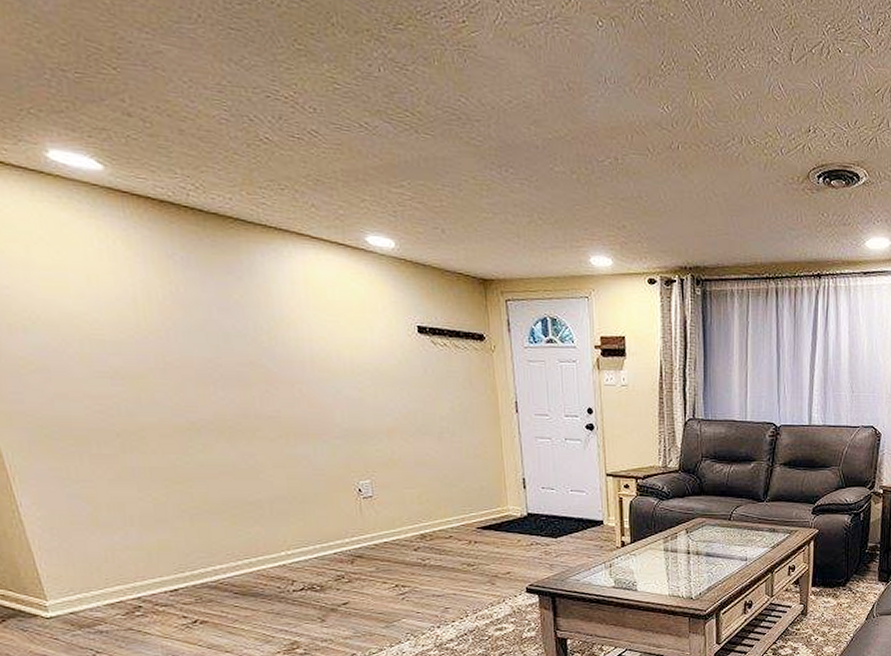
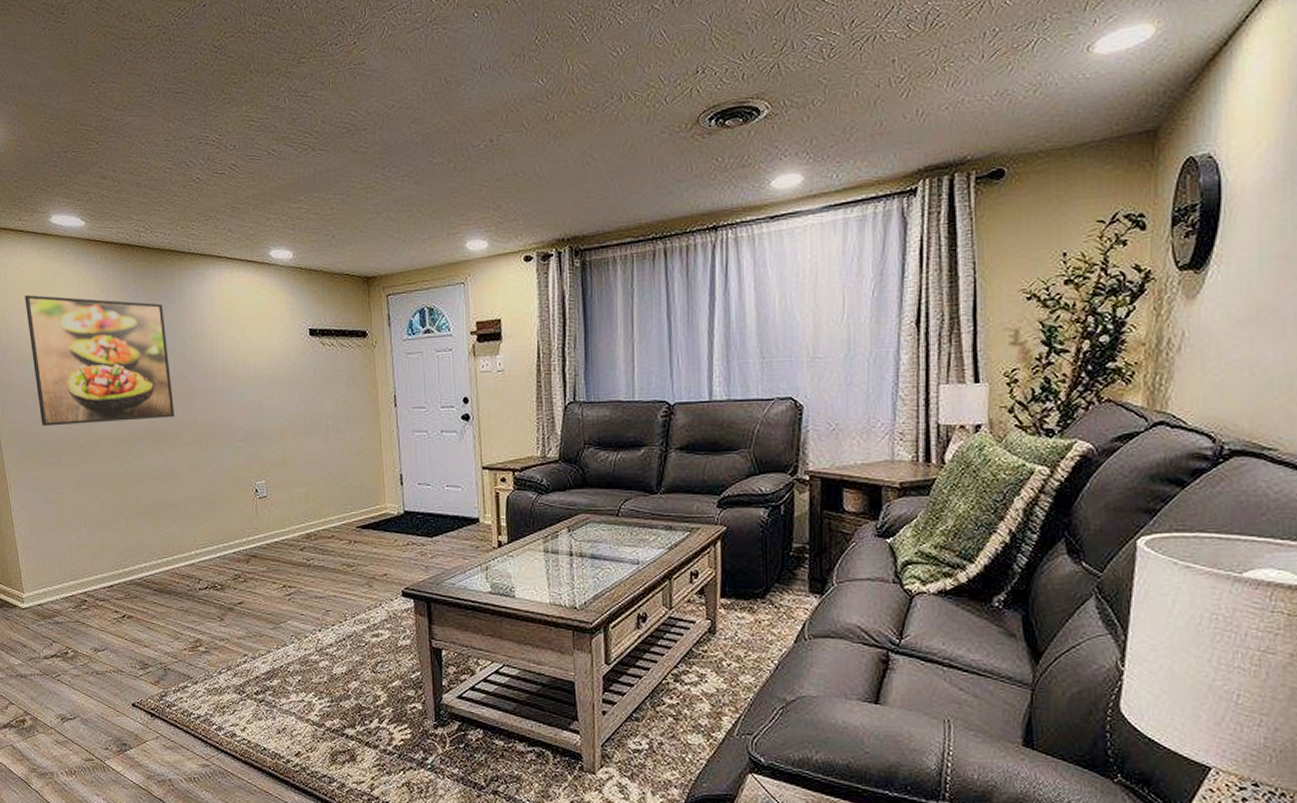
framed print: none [13,245,250,409] -> present [25,294,174,426]

